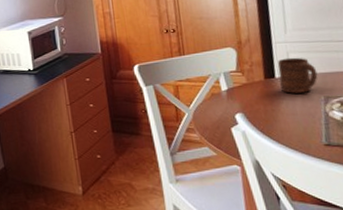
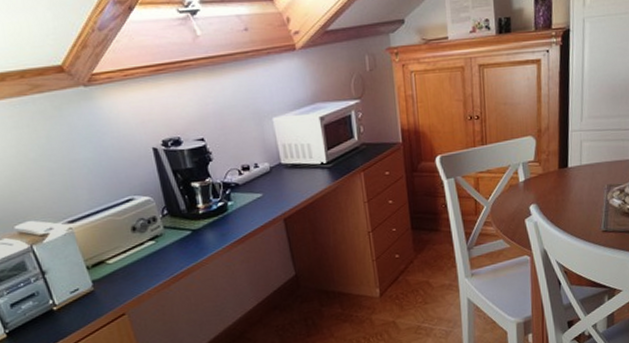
cup: present [277,57,318,94] -> none [571,146,605,183]

